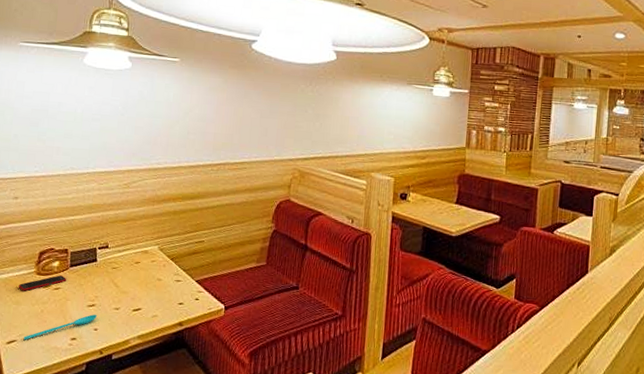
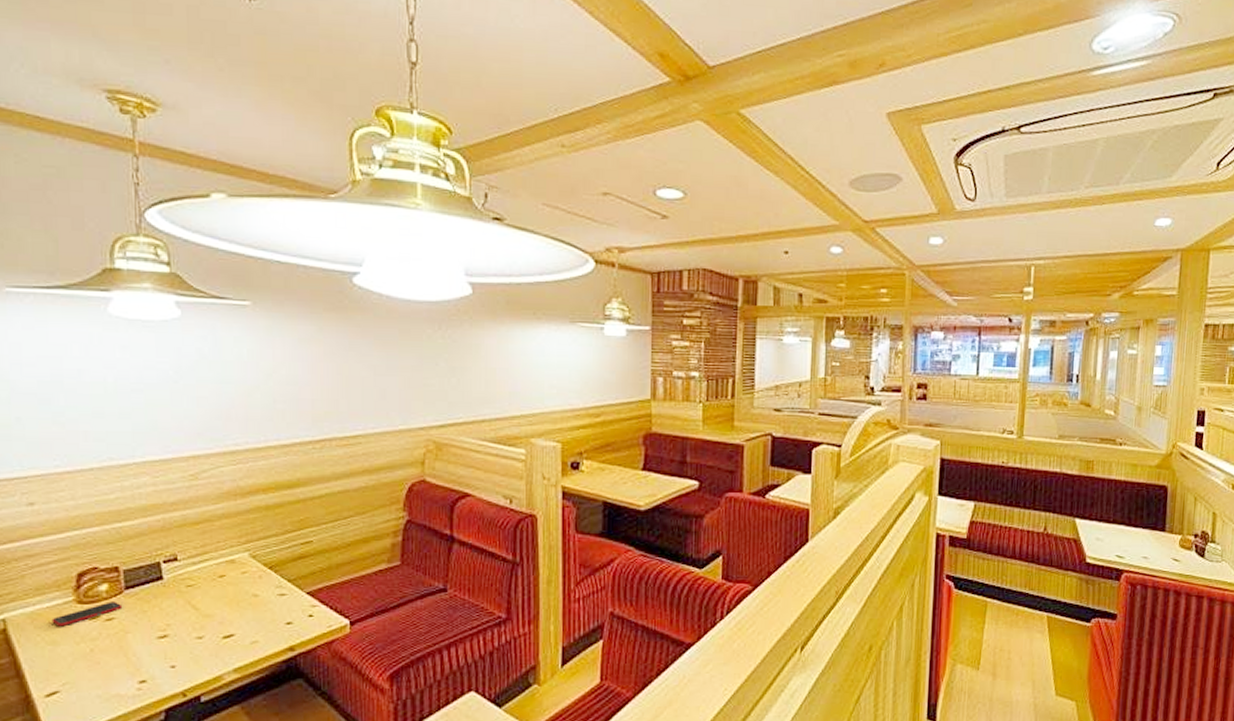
spoon: present [23,314,97,340] -> none [69,648,172,690]

